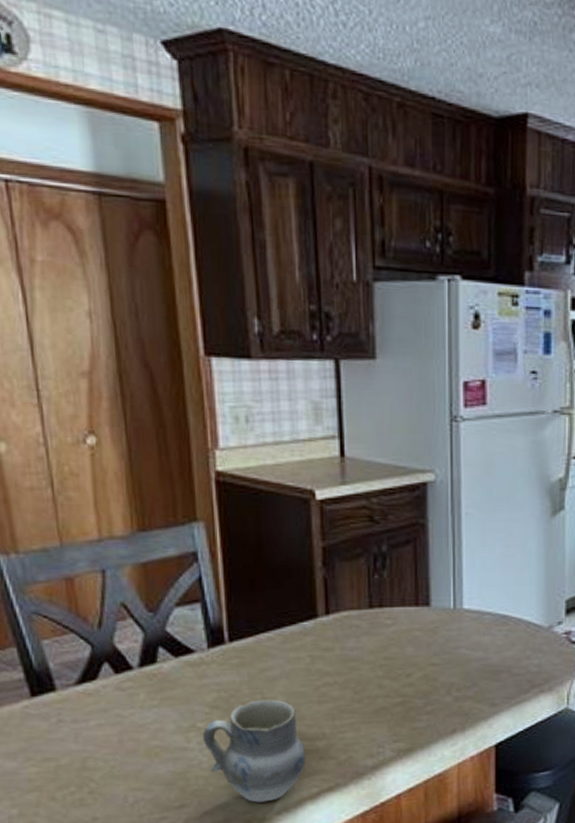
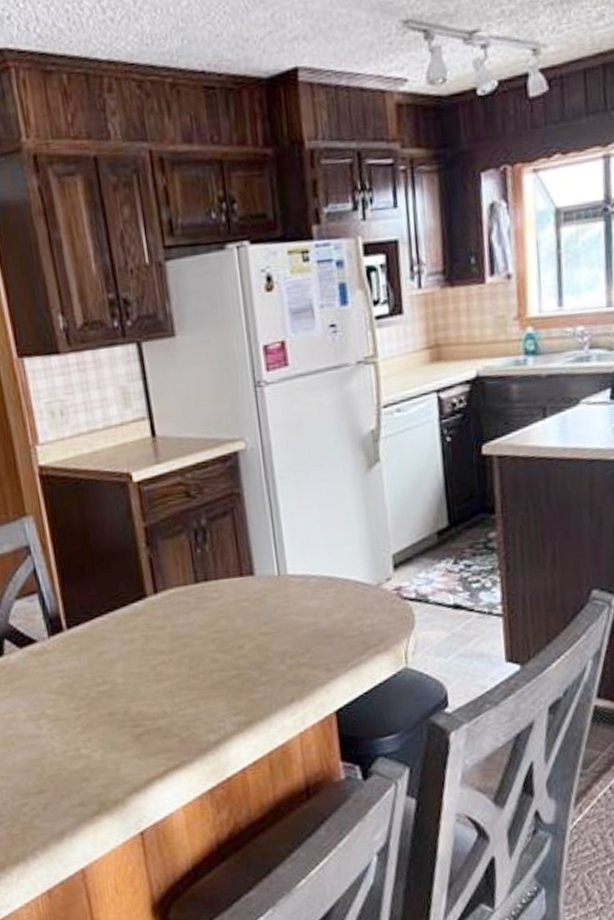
cup: present [202,699,305,803] -> none [52,681,150,785]

